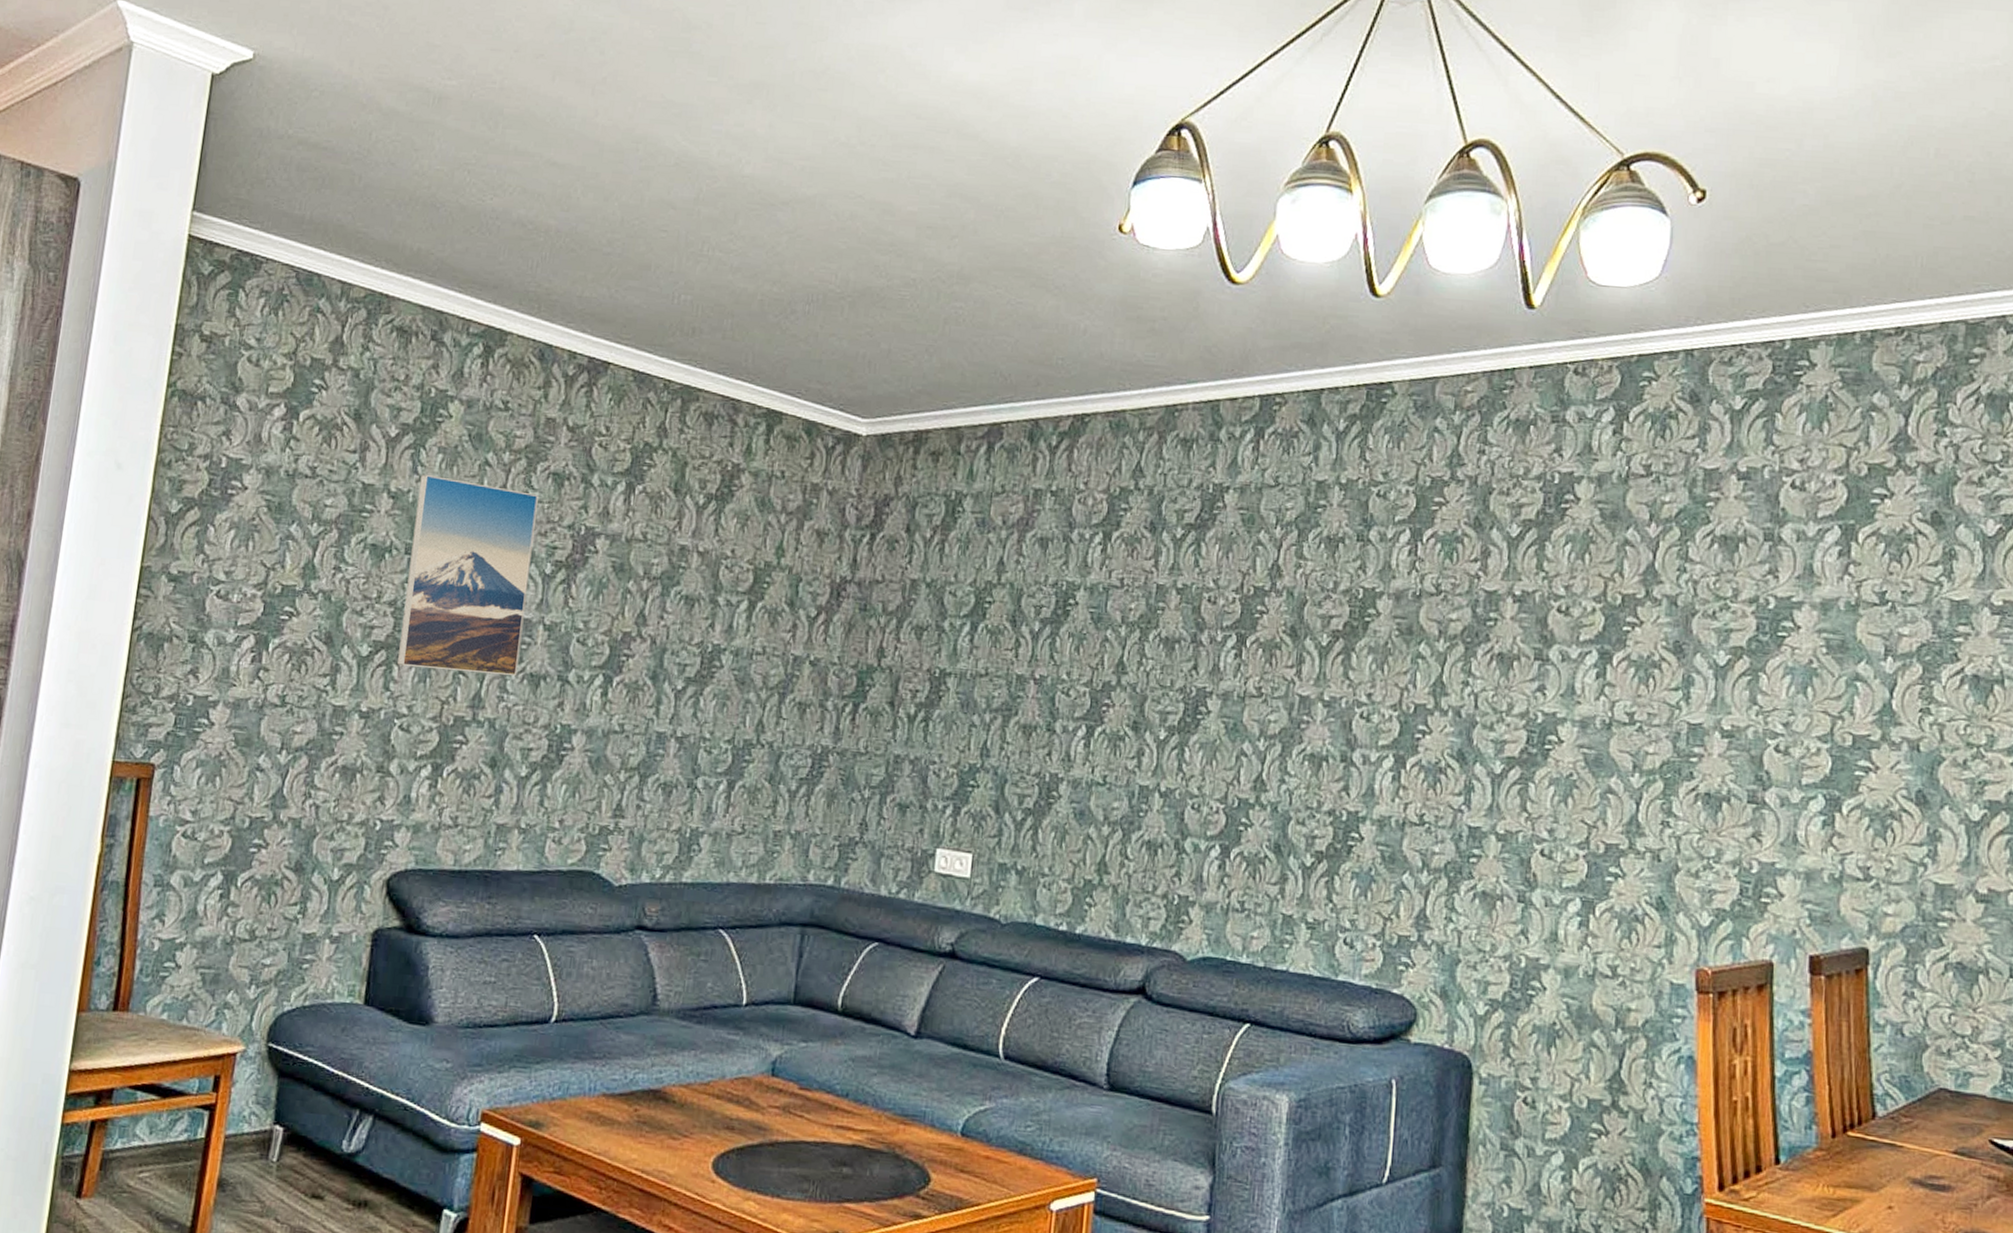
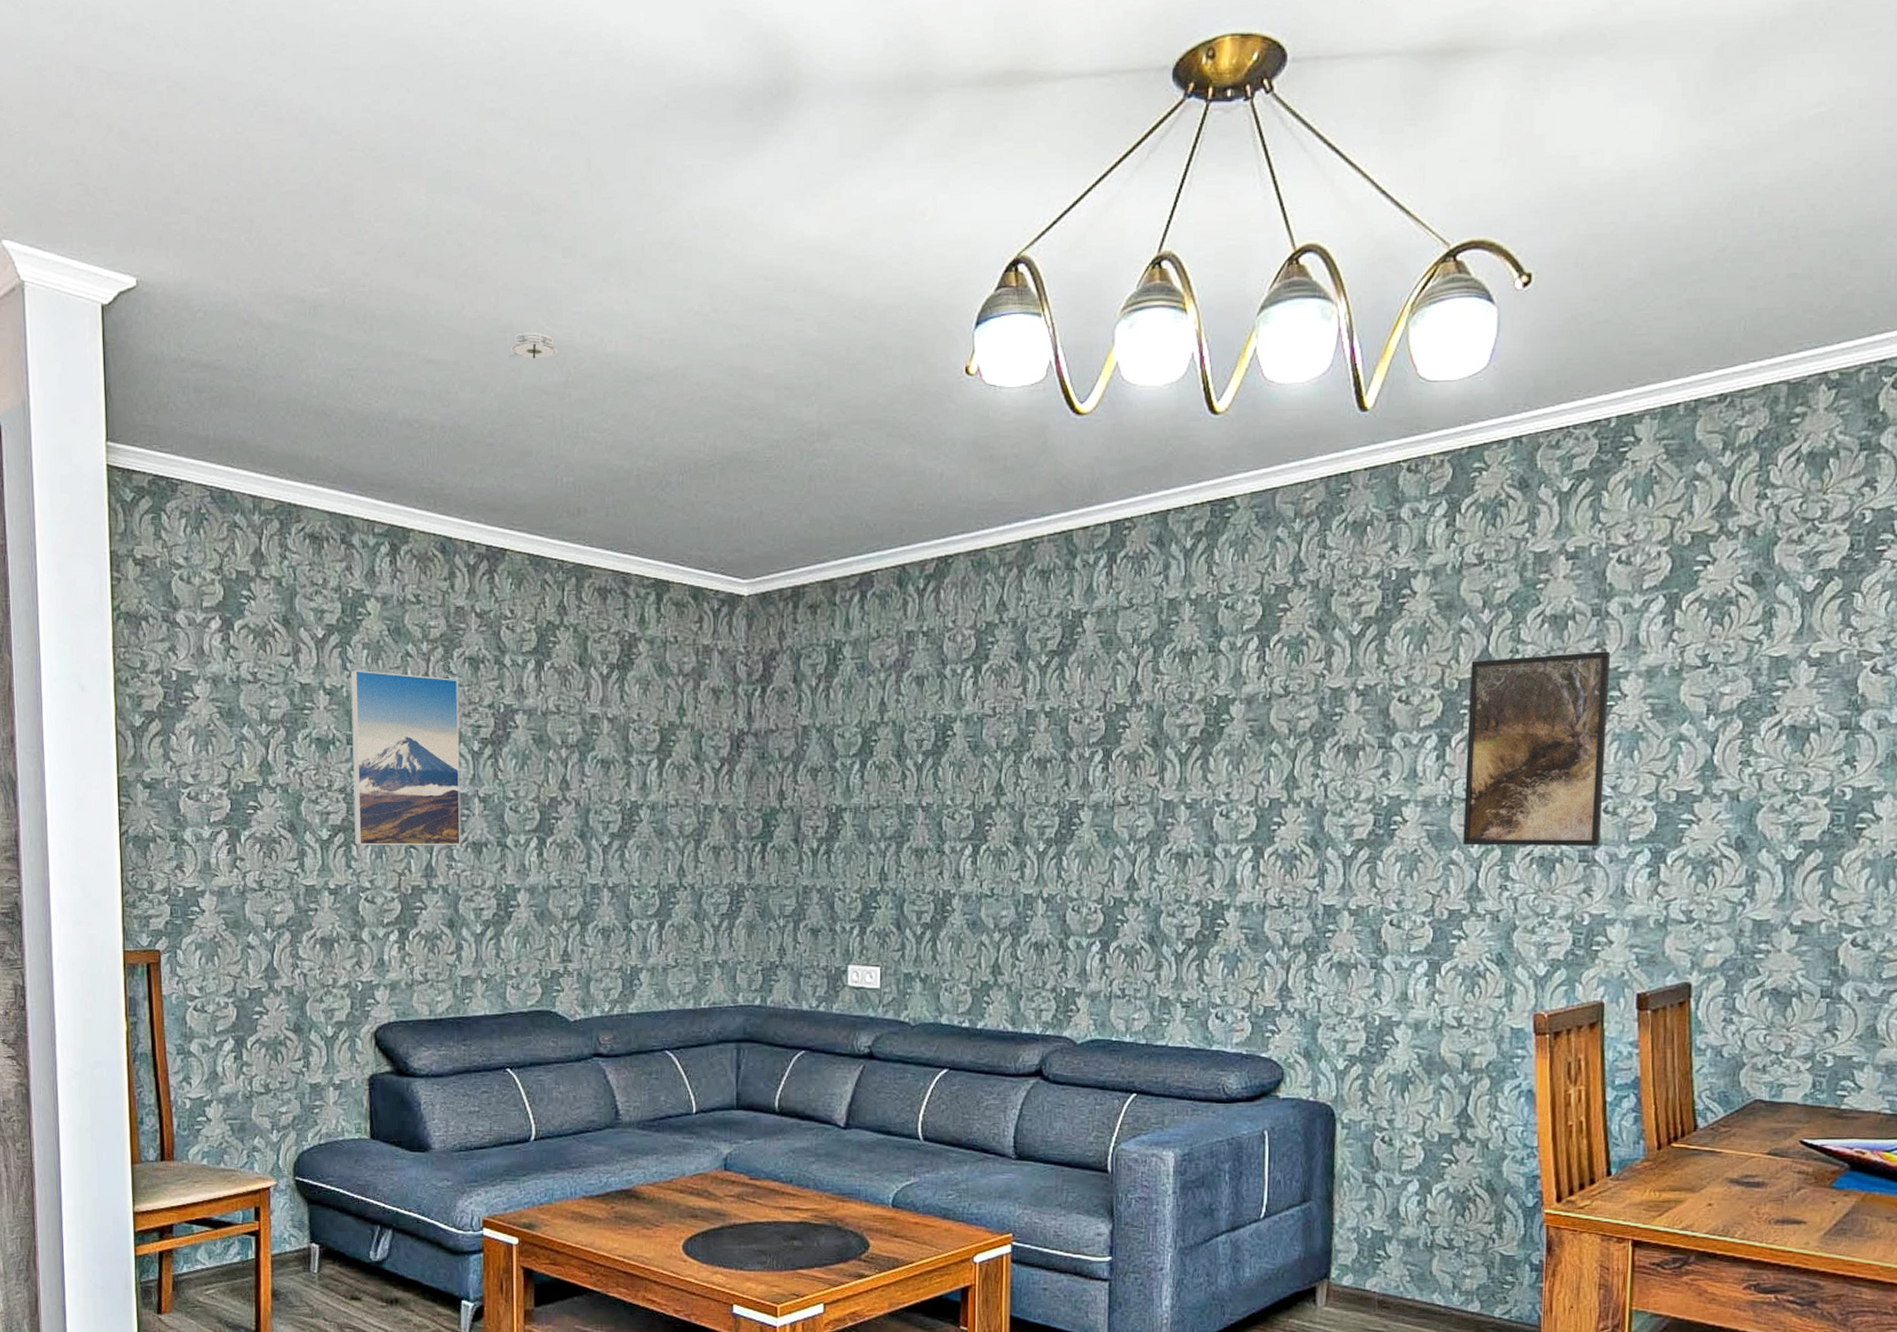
smoke detector: none [639,145,692,173] -> present [509,332,558,359]
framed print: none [1622,575,1784,787] -> present [1463,651,1611,846]

